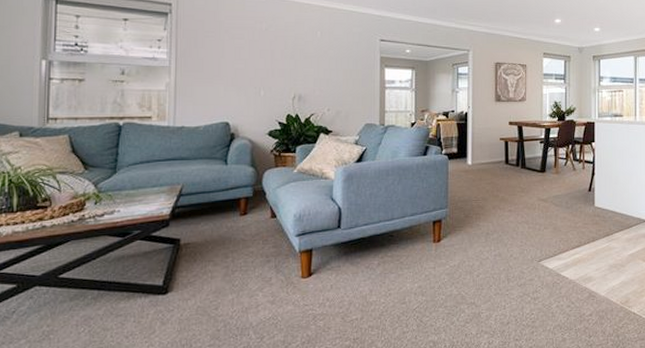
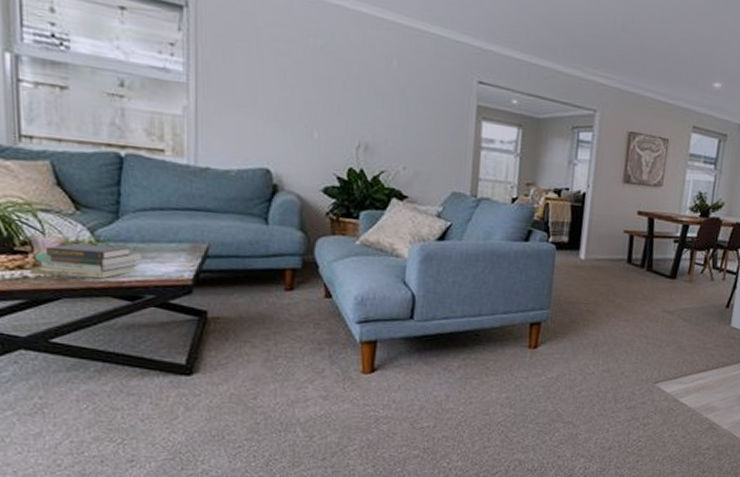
books: none [47,194,132,224] -> present [29,242,142,279]

